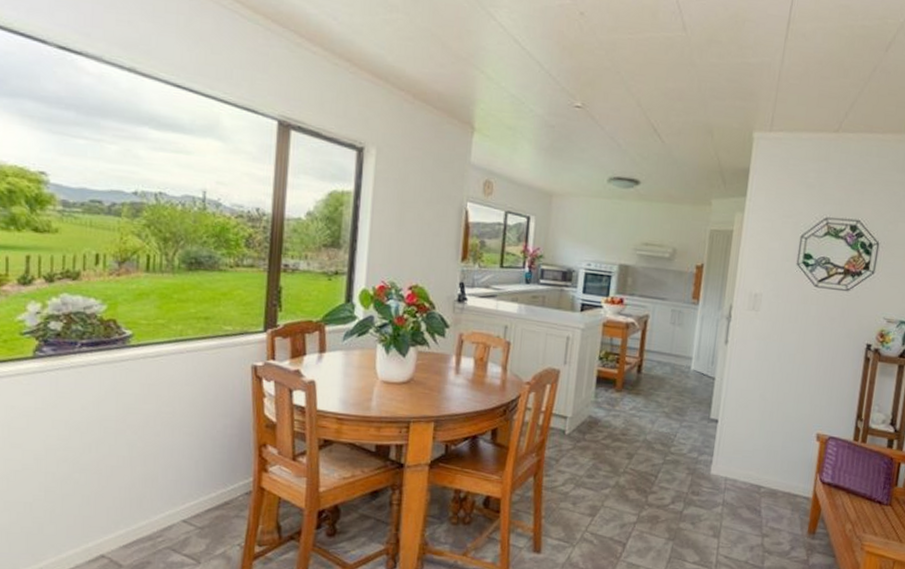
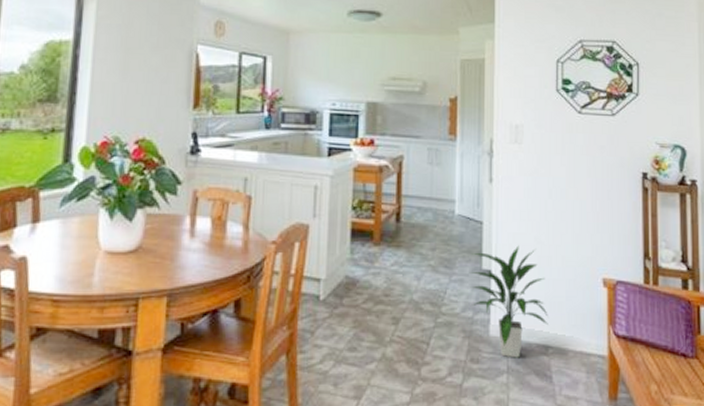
indoor plant: none [697,400,766,494] -> present [470,245,548,358]

